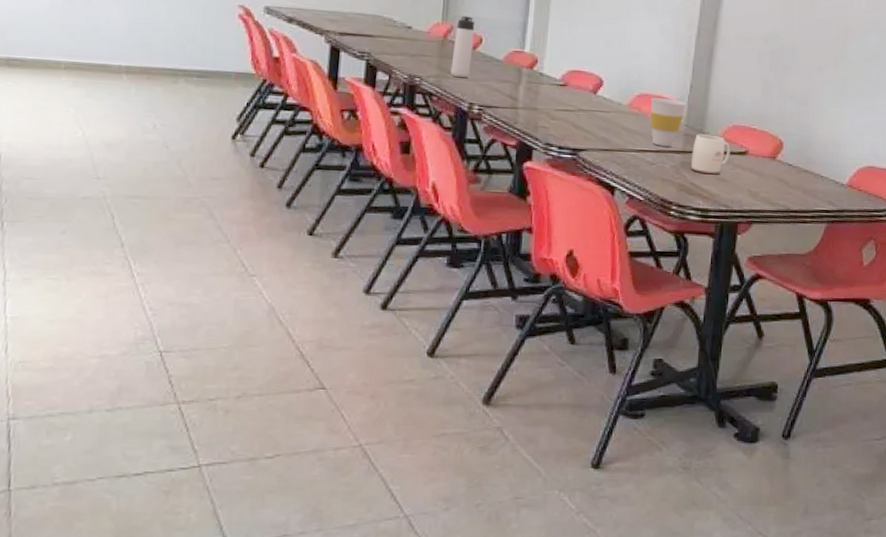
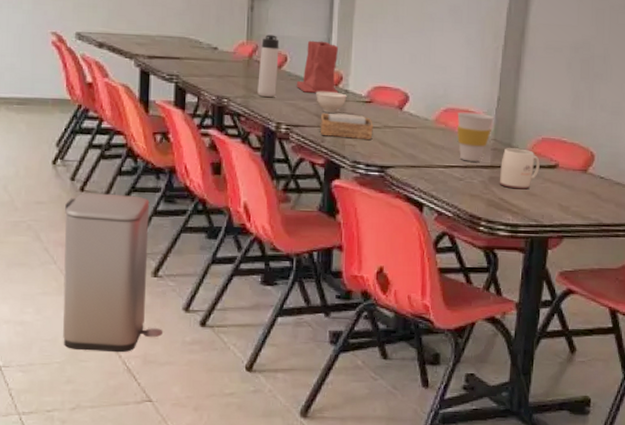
pedal bin: none [232,169,340,336] -> present [63,192,162,352]
paper bag: none [490,23,534,77] -> present [296,40,339,94]
bowl: none [510,73,542,96] -> present [316,91,347,114]
napkin holder: none [513,95,567,123] -> present [320,113,373,141]

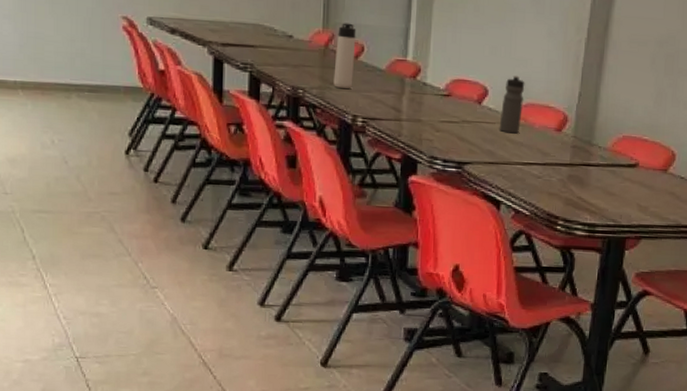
pedal bin: present [63,192,162,352] -> none [138,184,238,345]
paper bag: present [296,40,339,94] -> none [373,30,417,87]
bowl: present [316,91,347,114] -> none [393,83,425,107]
napkin holder: present [320,113,373,141] -> none [397,106,451,136]
water bottle: none [420,81,445,139] -> present [499,75,525,135]
cup: present [456,112,494,162] -> none [536,107,575,159]
mug: present [499,148,540,190] -> none [577,145,620,189]

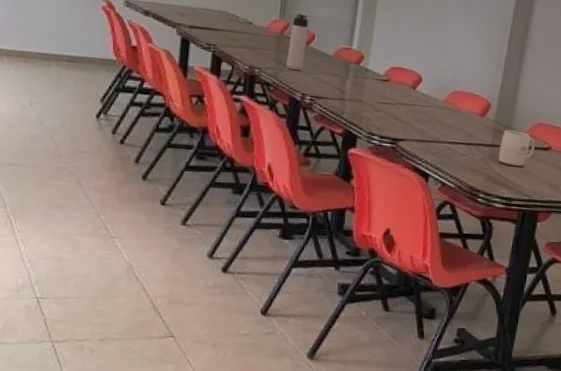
water bottle: present [499,75,525,135] -> none [430,66,455,117]
mug: none [577,145,620,189] -> present [497,129,535,168]

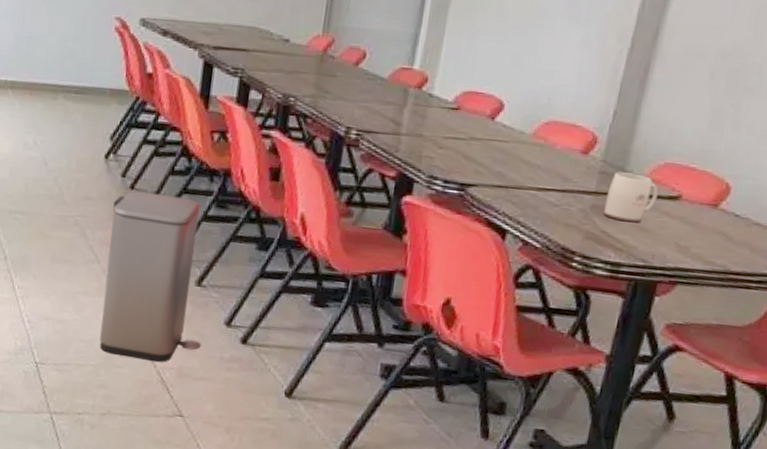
pedal bin: none [96,145,188,291] -> present [100,191,201,362]
thermos bottle: present [286,14,309,71] -> none [328,27,360,99]

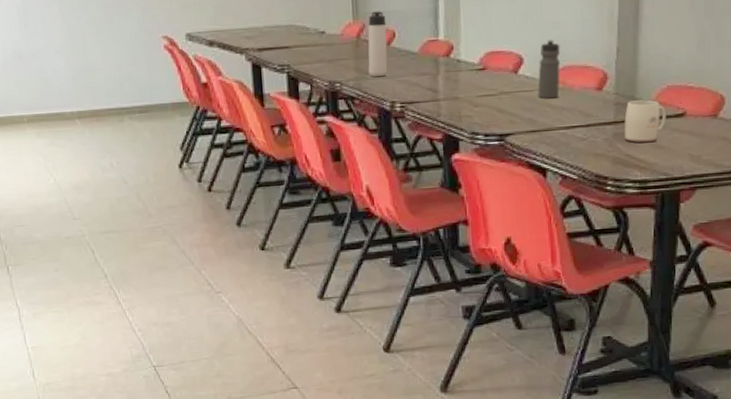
pedal bin: present [100,191,201,362] -> none [195,190,301,345]
thermos bottle: none [328,27,360,99] -> present [368,11,388,77]
water bottle: none [512,88,549,156] -> present [537,39,561,100]

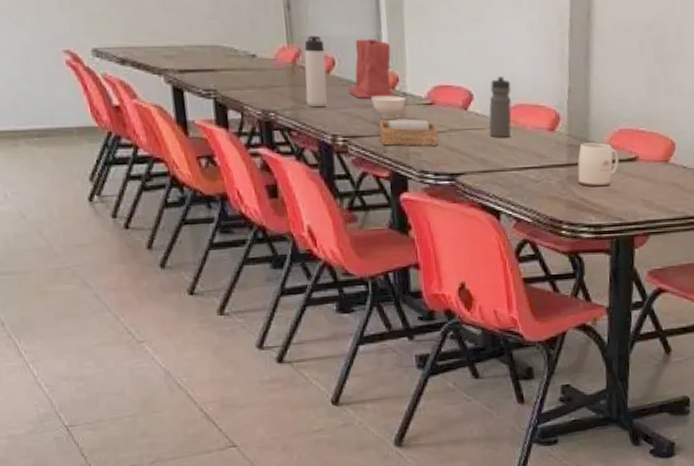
paper bag: none [407,11,451,67] -> present [348,39,396,99]
bowl: none [428,63,460,86] -> present [371,95,406,121]
napkin holder: none [434,84,489,110] -> present [379,119,439,147]

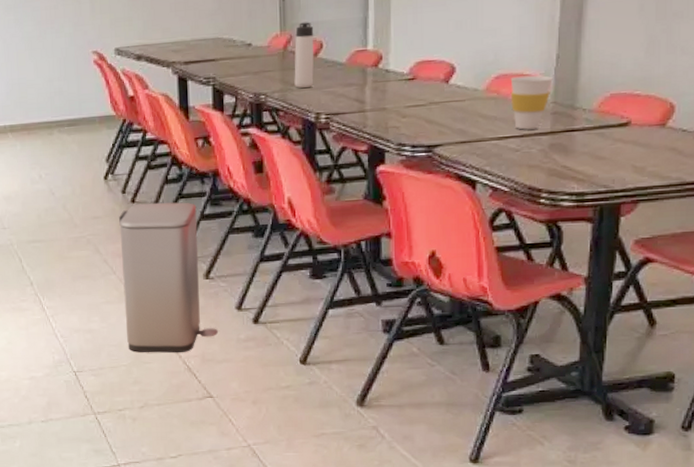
pedal bin: none [110,229,238,401] -> present [119,202,218,353]
paper bag: present [348,39,396,99] -> none [333,20,379,78]
bowl: present [371,95,406,121] -> none [355,73,388,97]
napkin holder: present [379,119,439,147] -> none [360,94,418,121]
water bottle: present [488,75,512,139] -> none [469,47,495,110]
cup: none [526,107,566,161] -> present [510,75,553,130]
mug: present [577,142,619,187] -> none [561,108,608,154]

